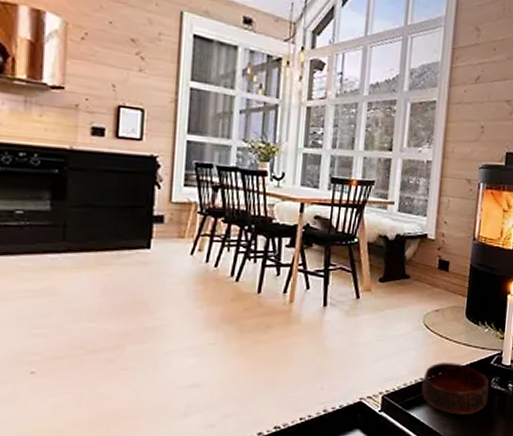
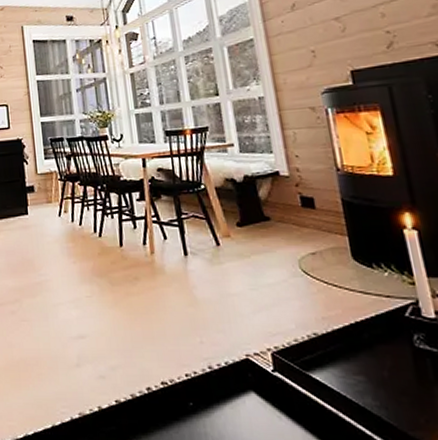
bowl: present [422,363,490,415] -> none [317,315,417,381]

